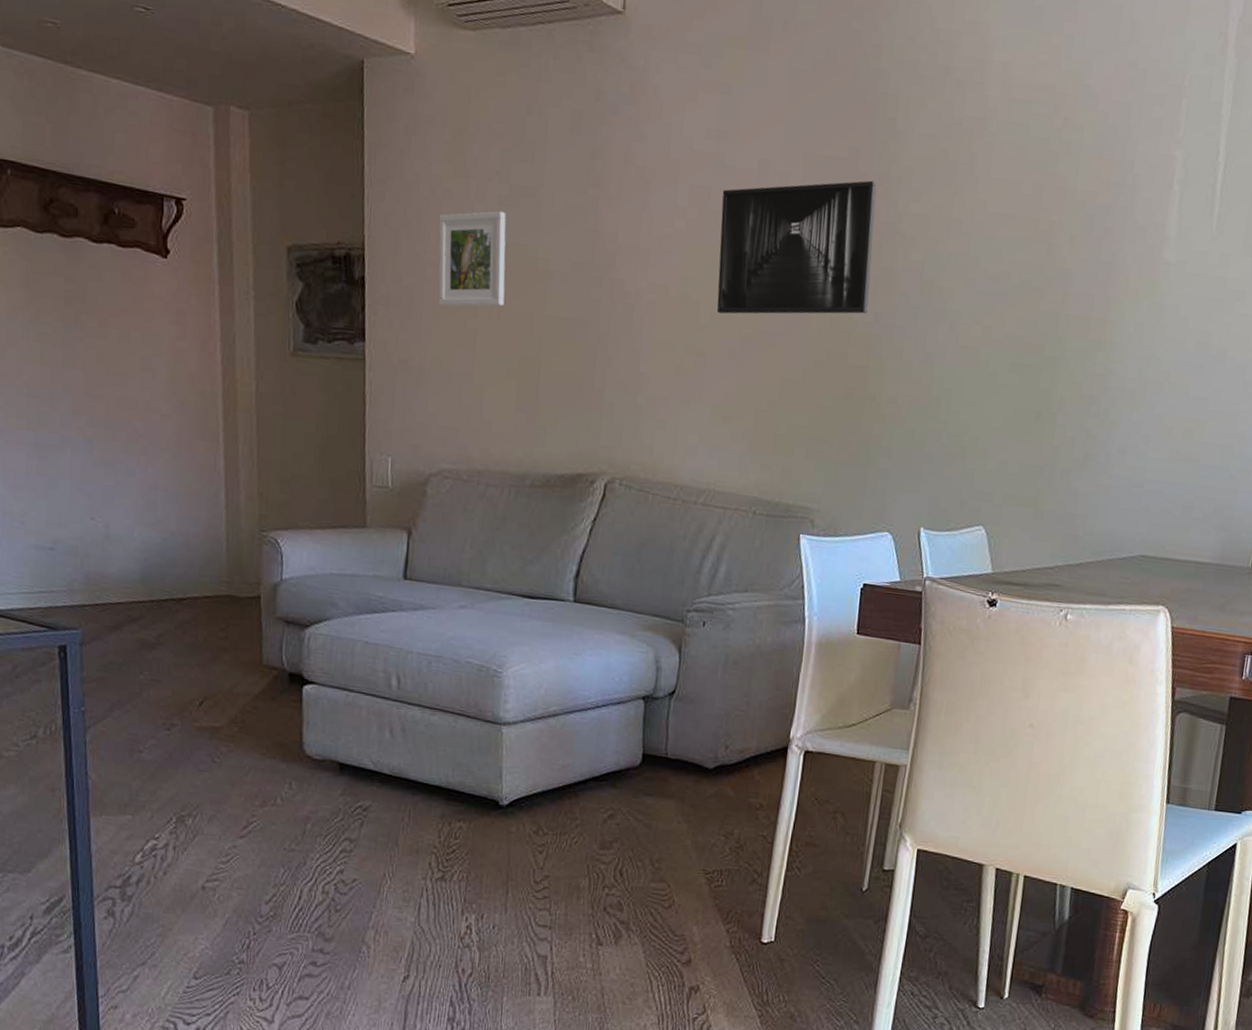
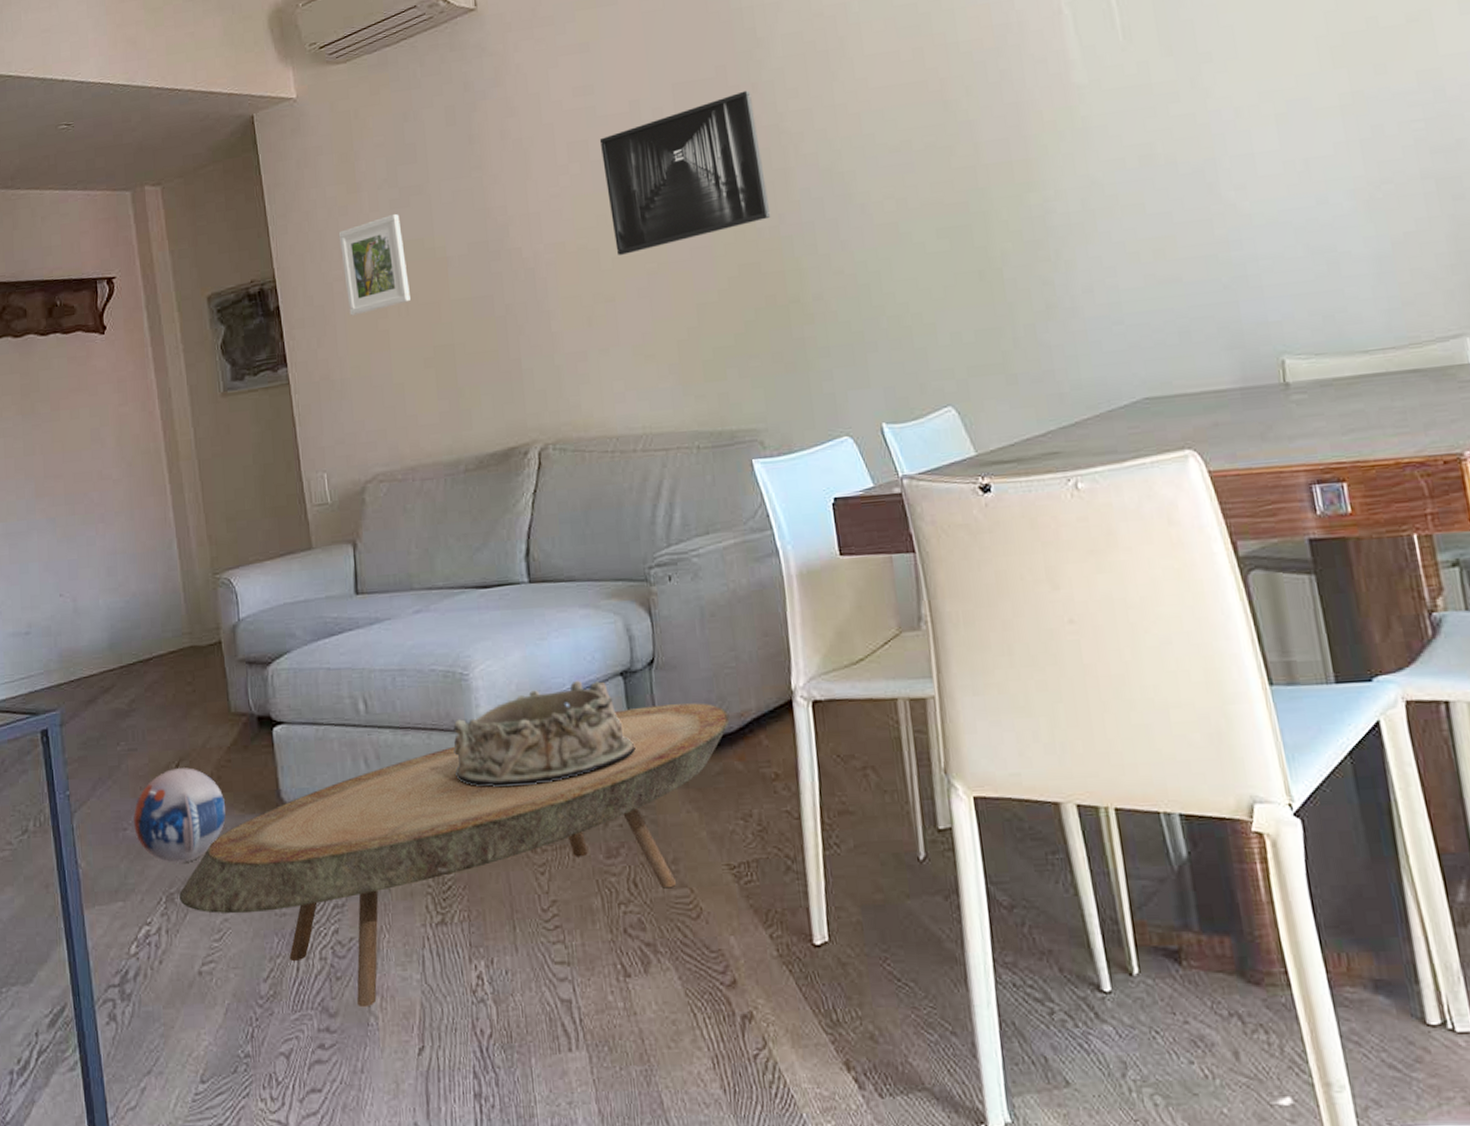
ball: none [150,705,247,791] -> present [134,768,226,863]
coffee table: none [190,728,731,938] -> present [179,703,730,1008]
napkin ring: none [475,696,644,778] -> present [453,680,636,788]

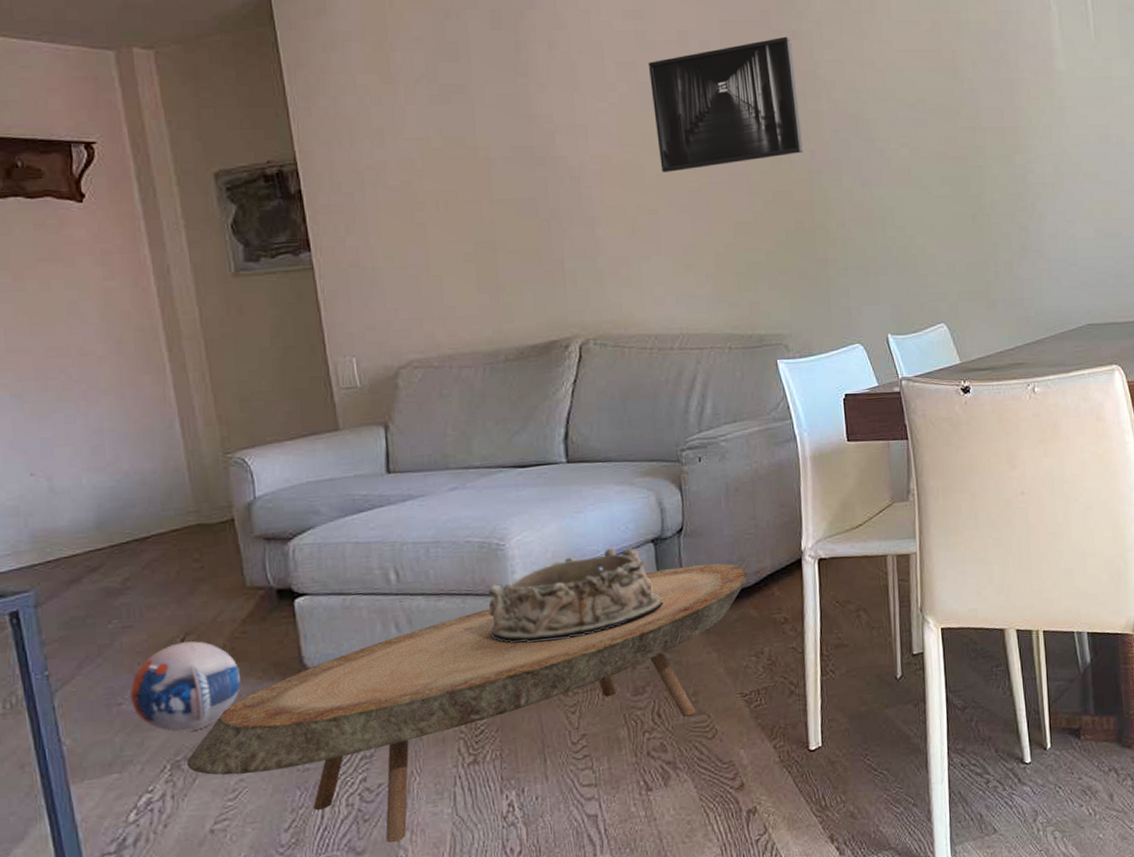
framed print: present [338,213,410,316] -> none [370,109,450,206]

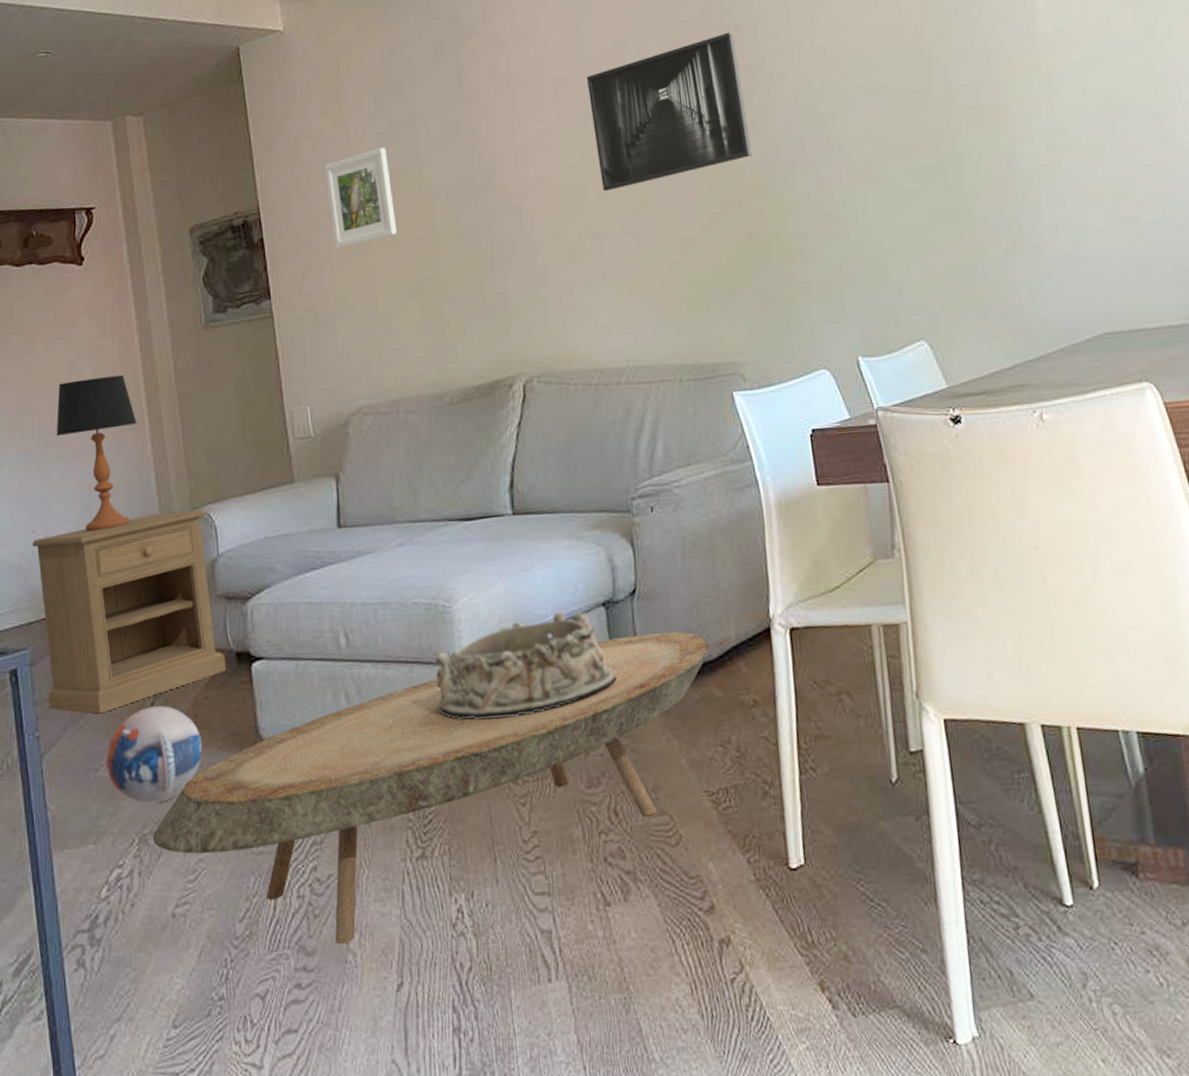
nightstand: none [31,455,266,652] -> present [32,510,226,714]
table lamp: none [56,319,157,475] -> present [56,375,137,532]
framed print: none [370,109,450,206] -> present [324,147,397,249]

